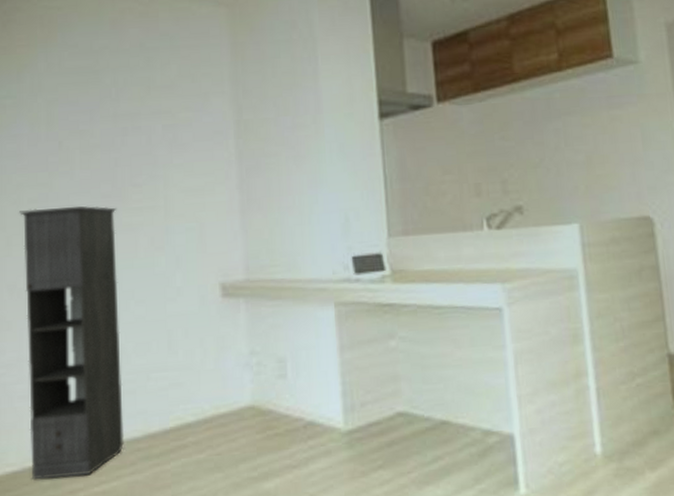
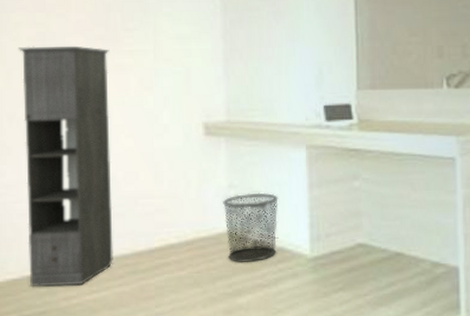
waste bin: none [244,358,306,442] -> present [223,192,278,263]

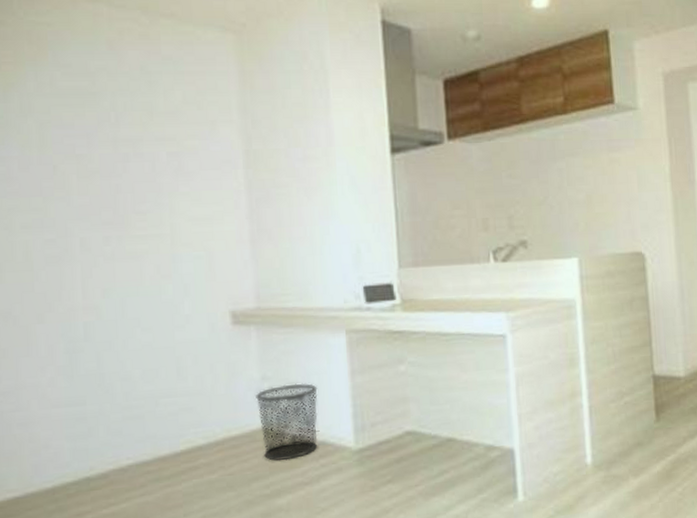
storage cabinet: present [19,45,113,286] -> none [11,232,133,504]

